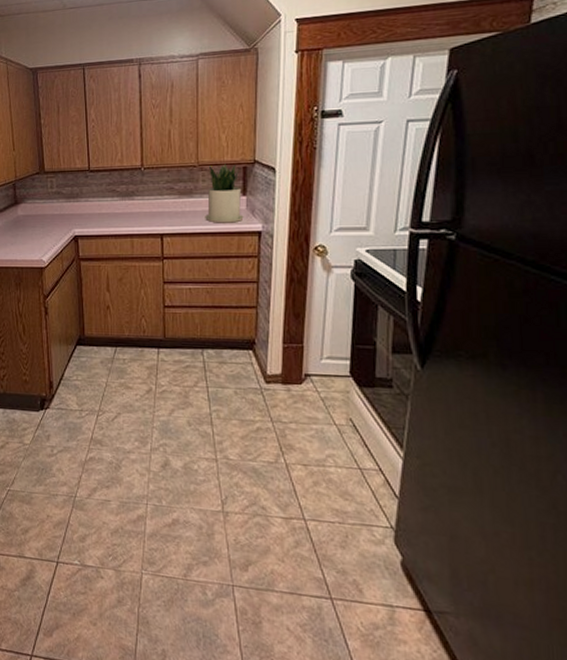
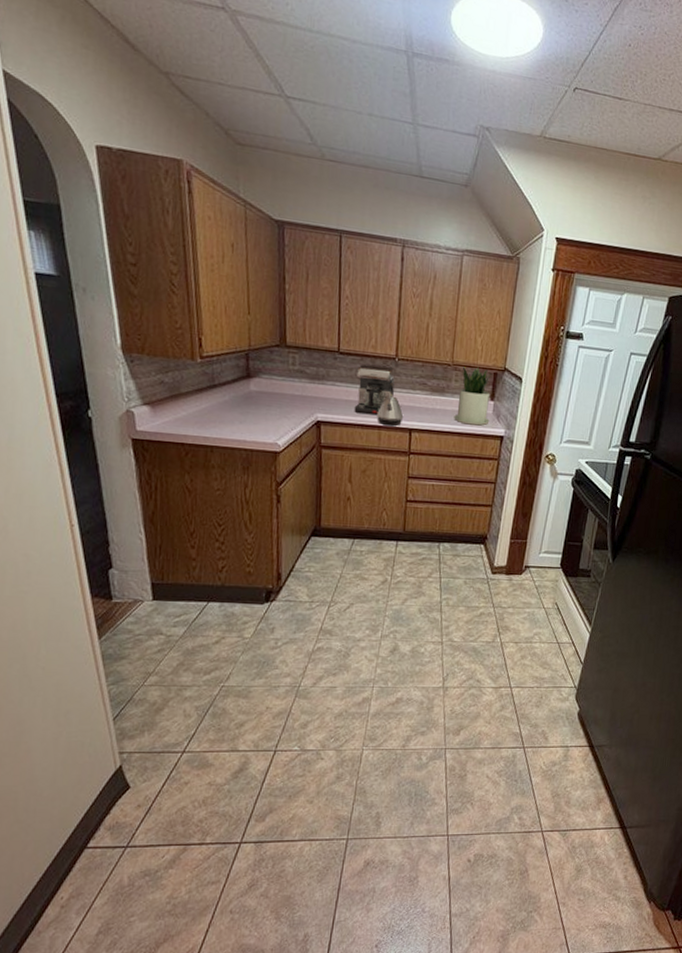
coffee maker: none [107,176,142,224] -> present [354,363,395,414]
kettle: none [128,191,154,234] -> present [377,382,404,427]

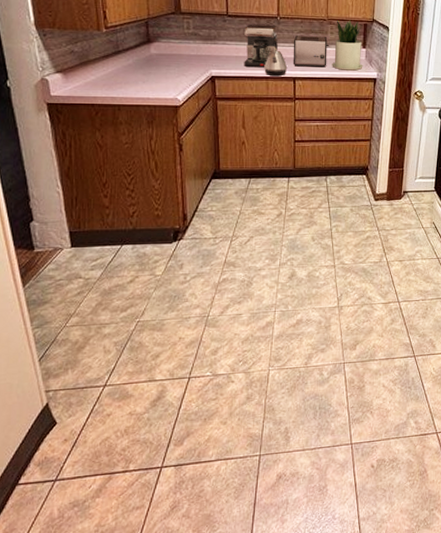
toaster: none [410,380,453,420] -> present [293,35,330,68]

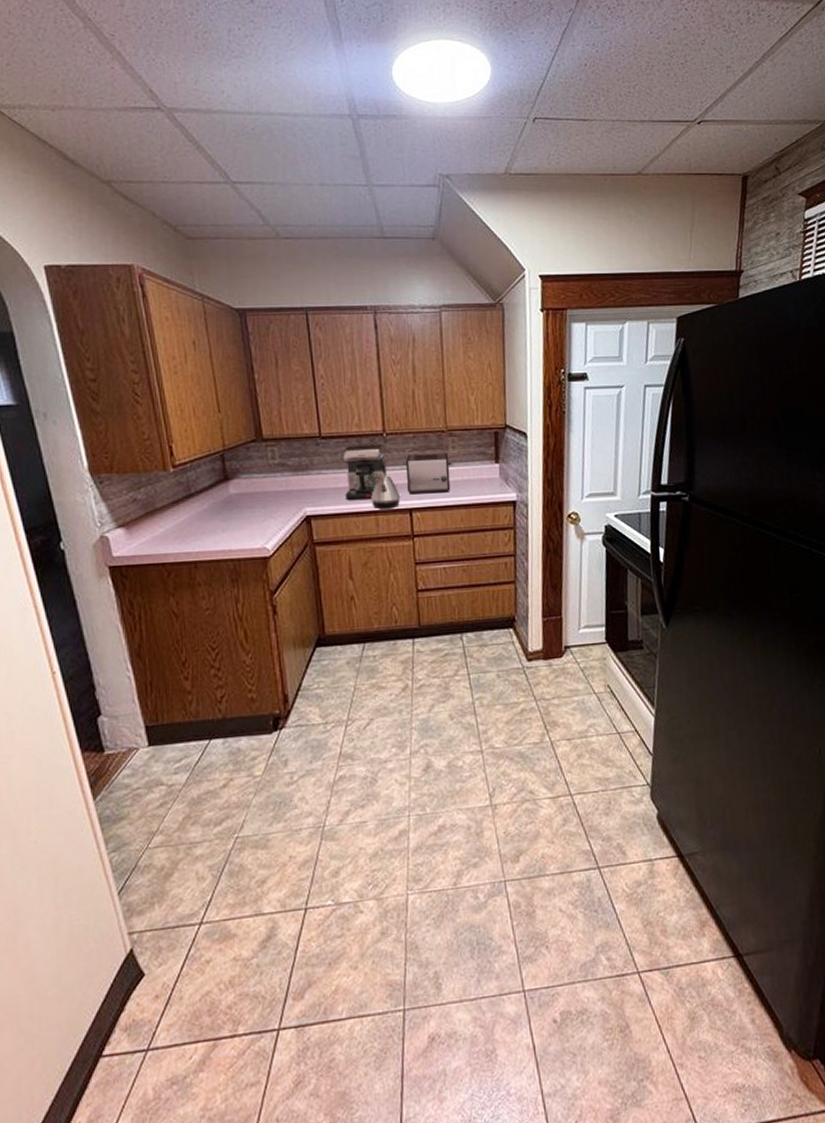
planter: present [332,20,363,71] -> none [457,428,498,494]

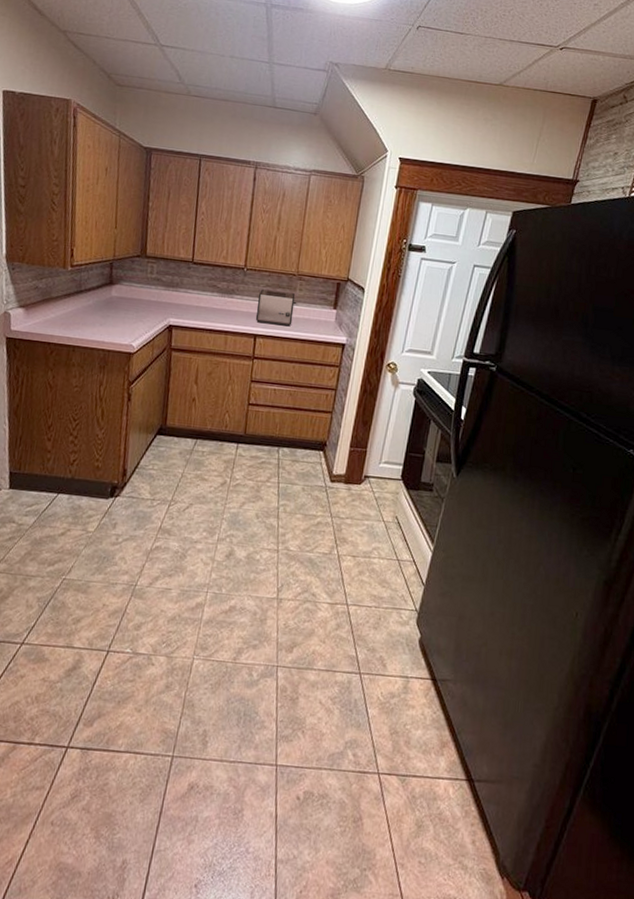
coffee maker: present [343,443,386,500] -> none [203,273,244,320]
kettle: present [371,461,401,510] -> none [224,291,250,332]

